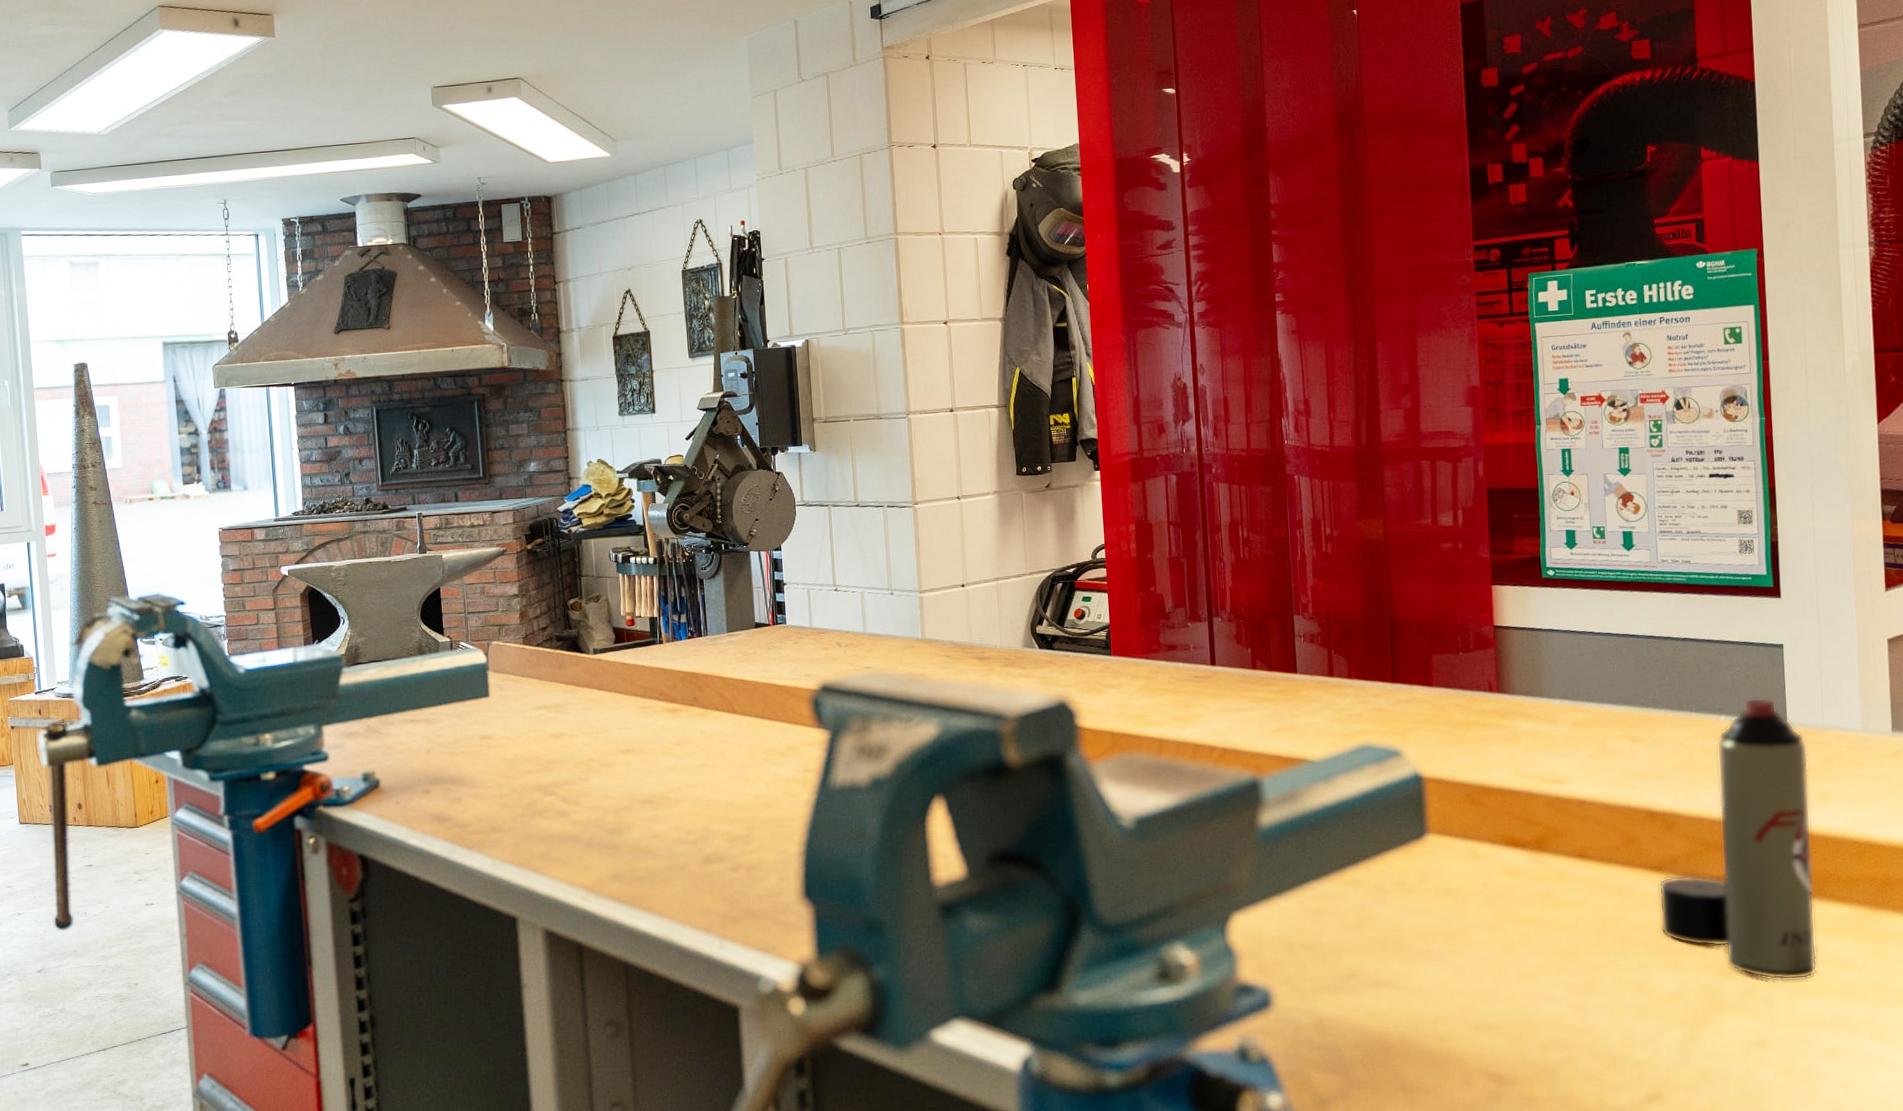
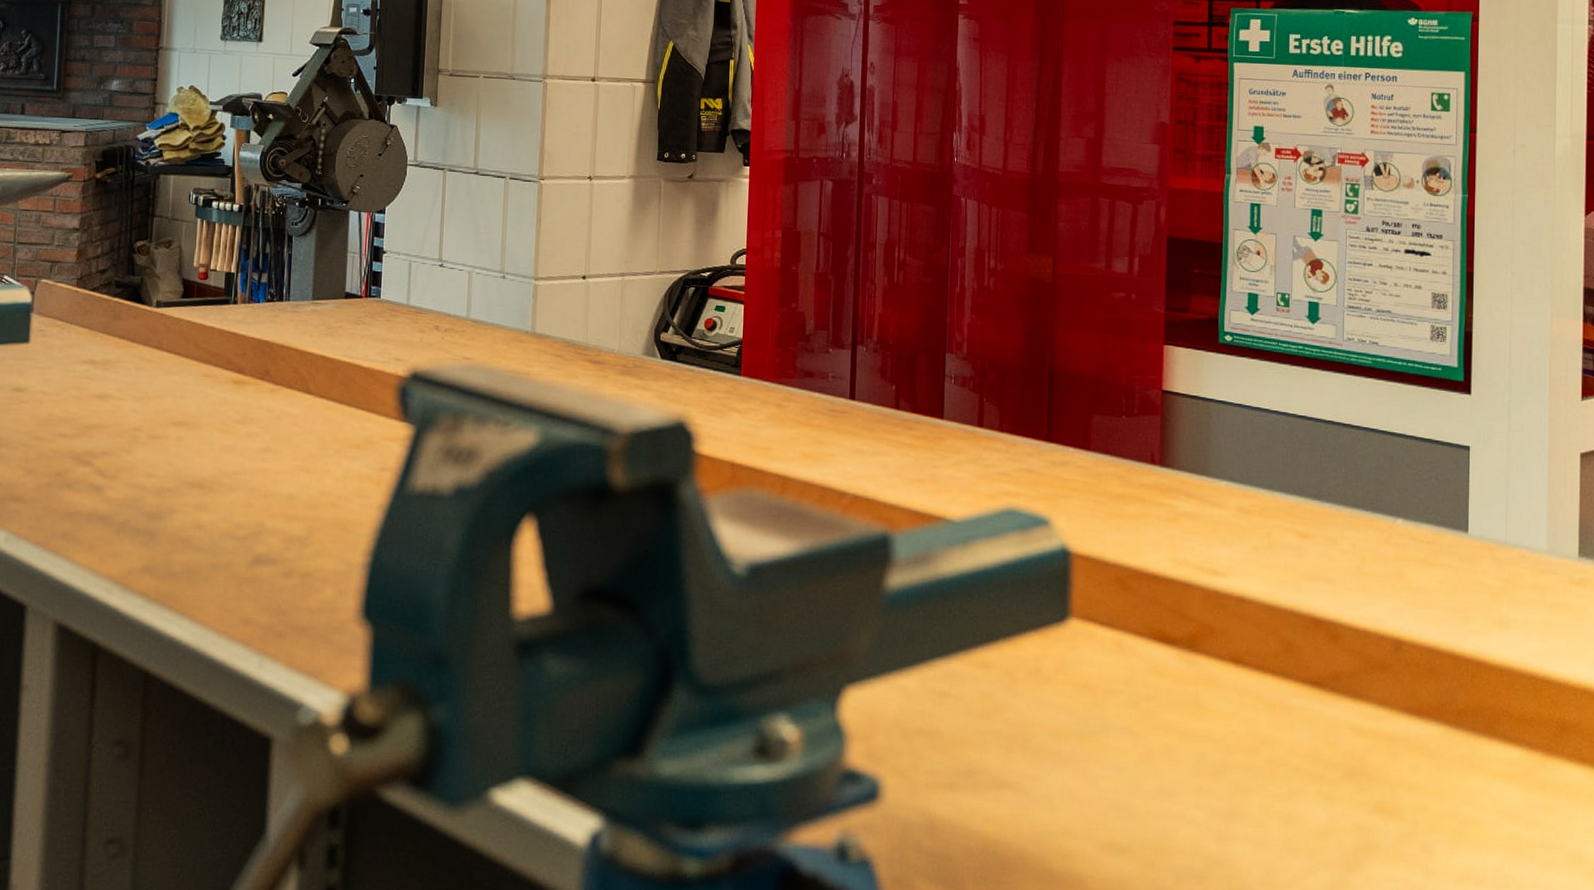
aerosol can: present [1658,697,1818,980] -> none [1316,502,1488,828]

